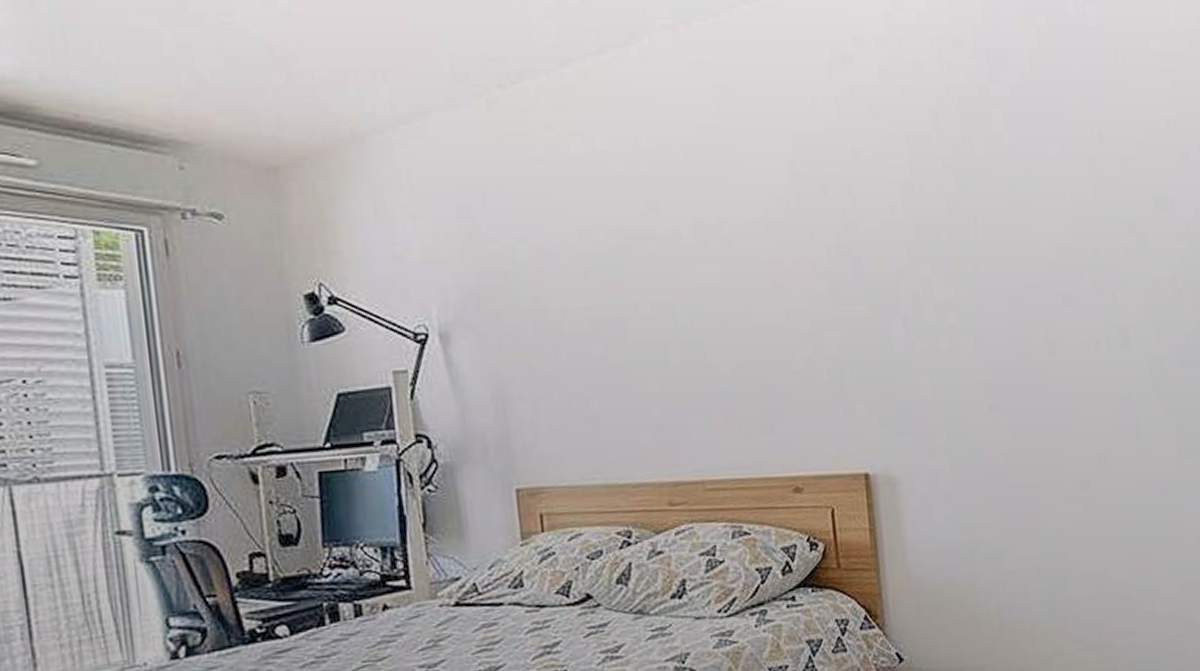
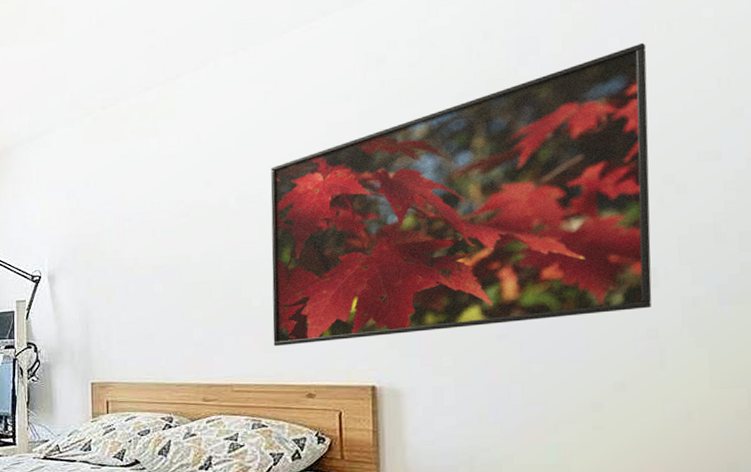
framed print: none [730,70,1125,427] -> present [270,42,652,346]

